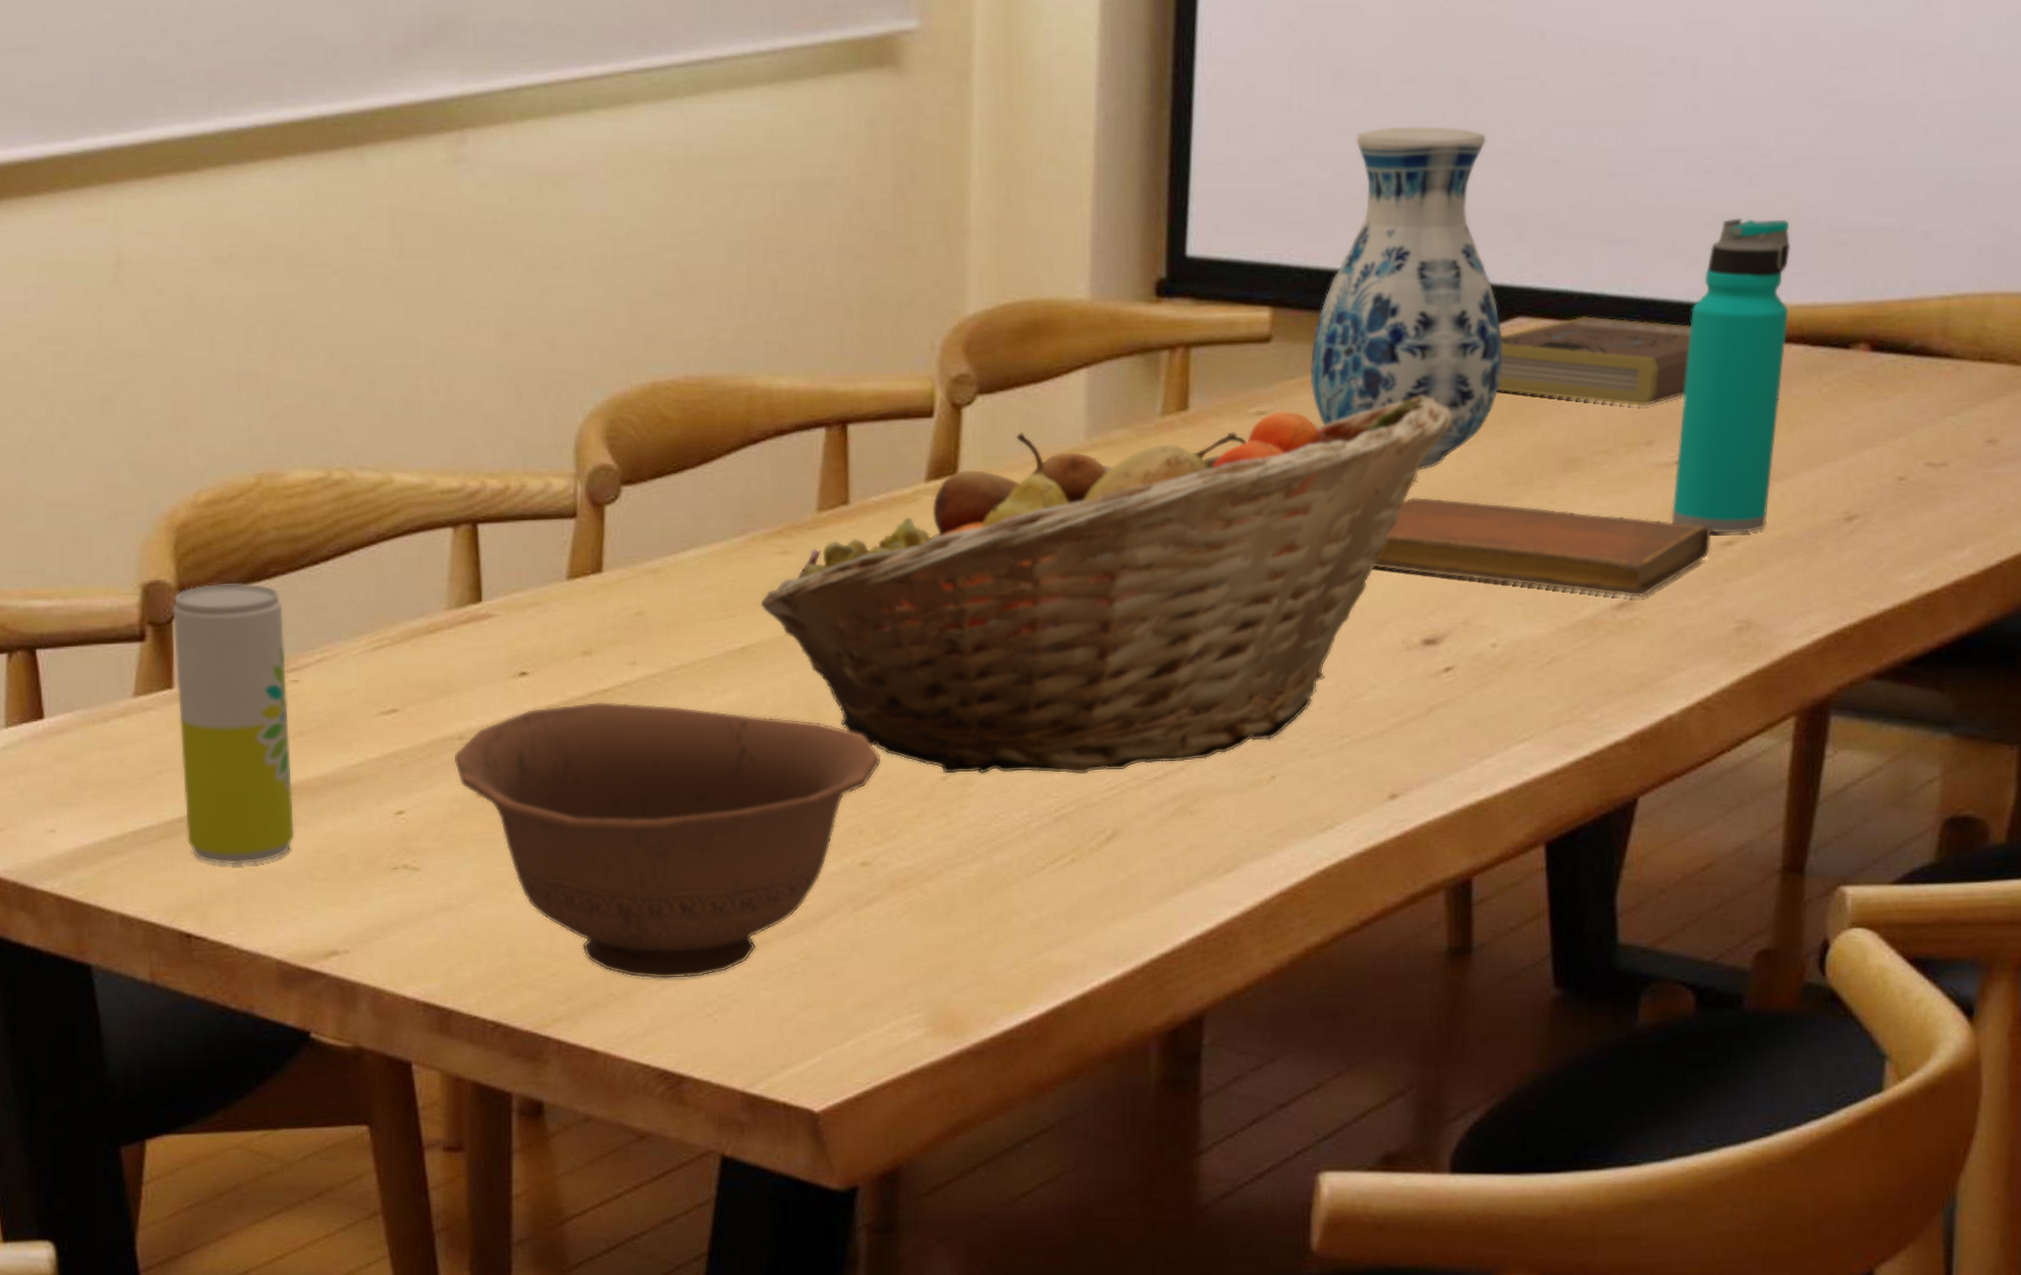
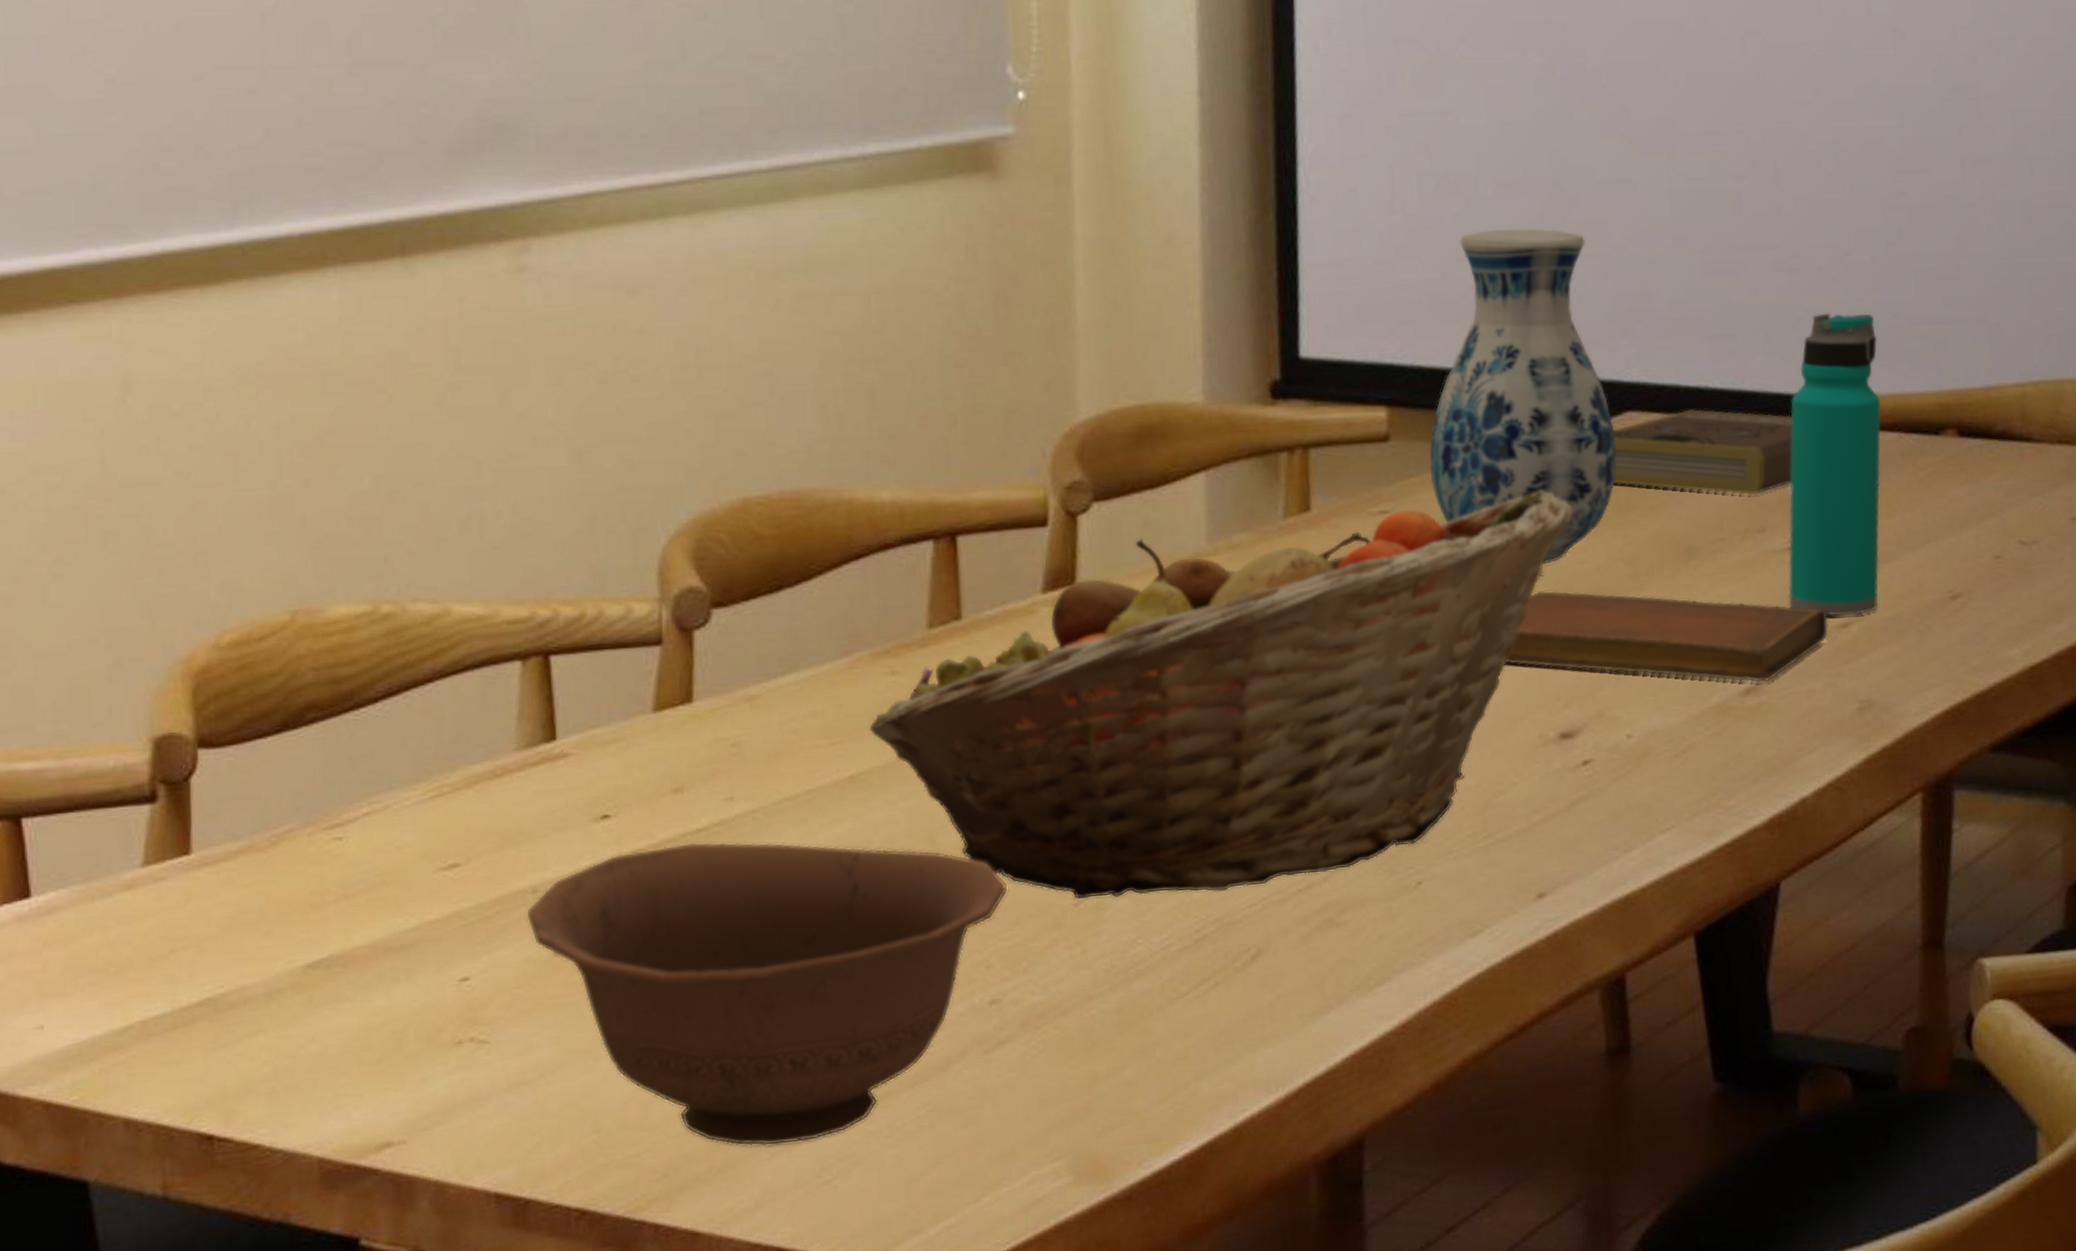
beverage can: present [172,582,295,865] -> none [189,731,340,1053]

